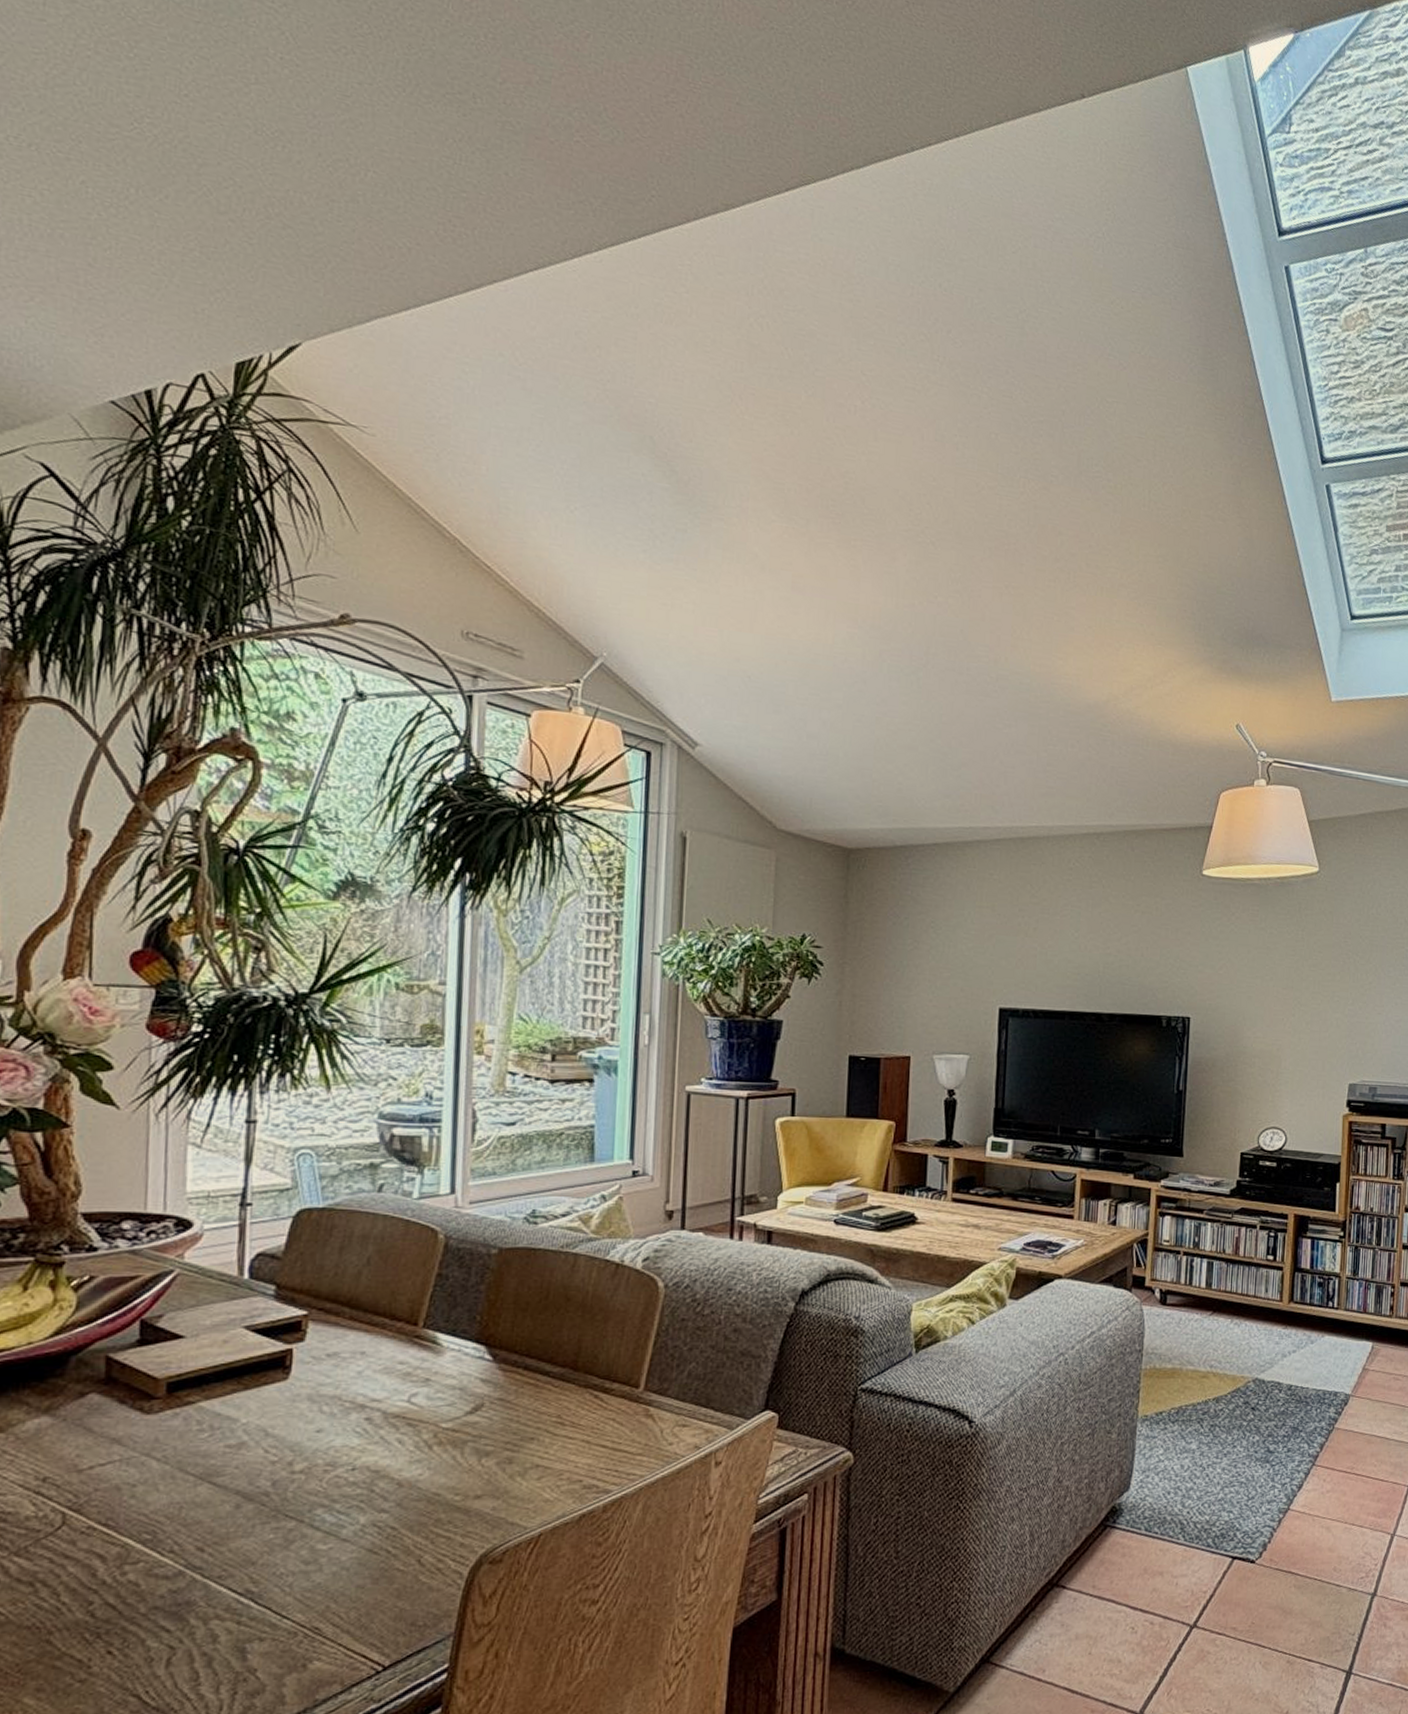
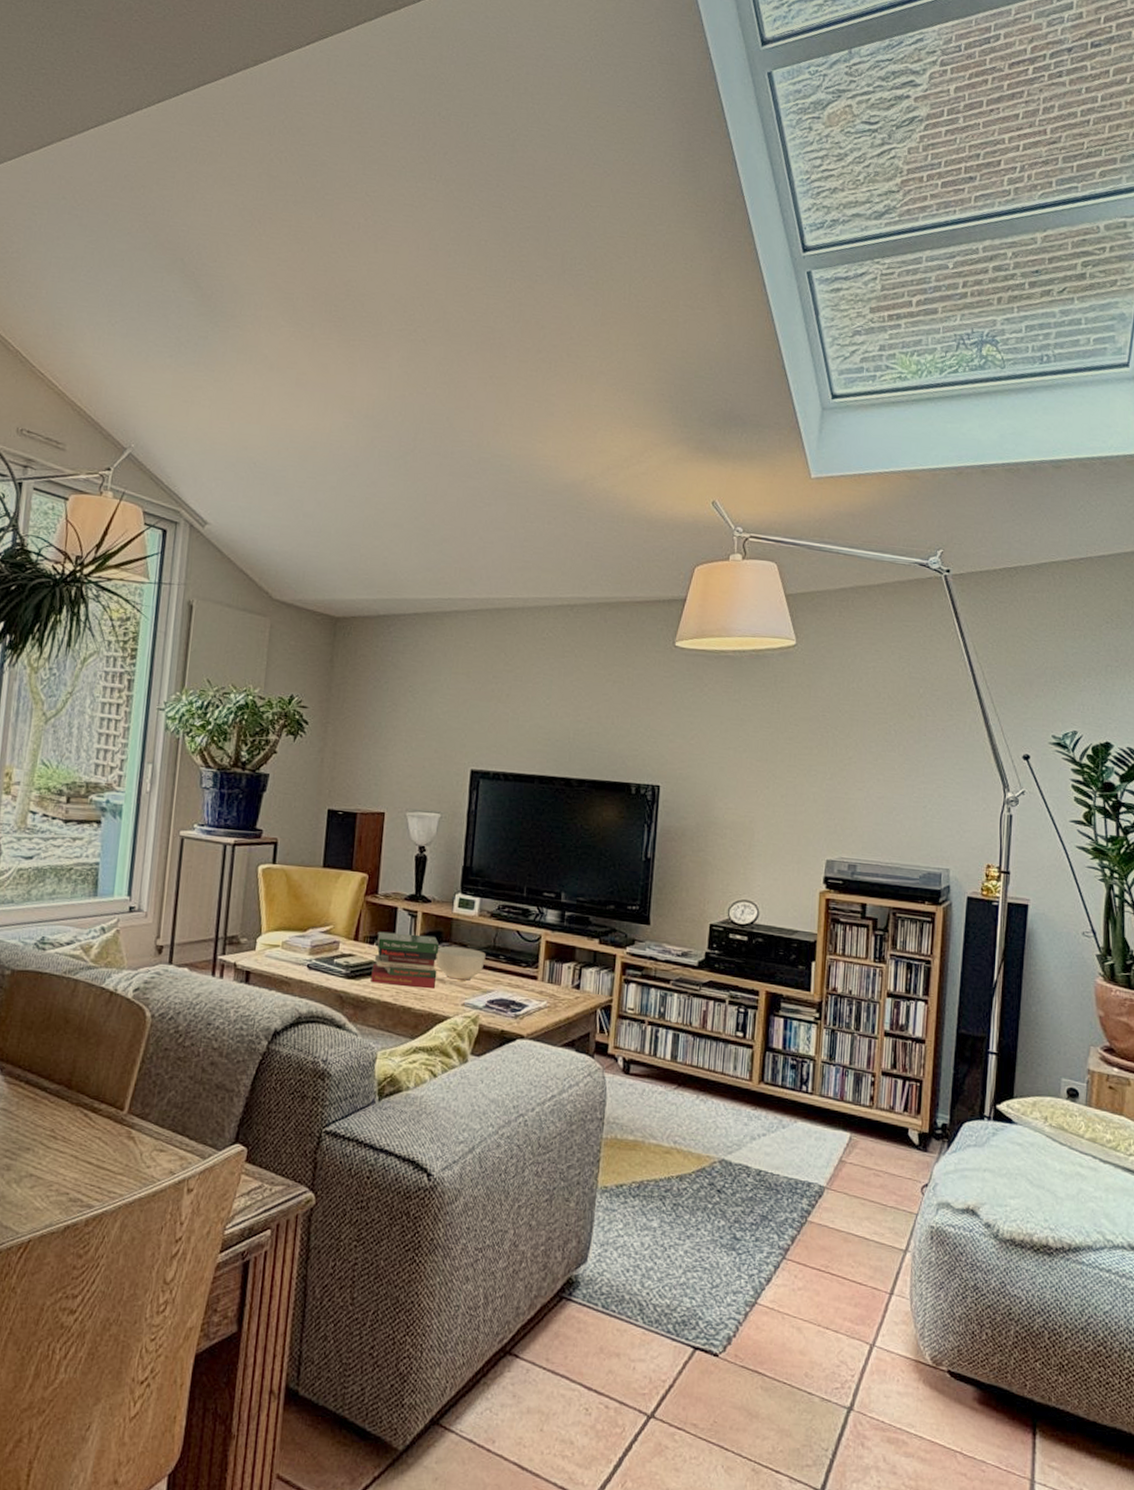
books: none [902,1180,973,1236] -> present [371,931,440,990]
bowl: none [970,1190,1021,1224] -> present [436,946,486,980]

